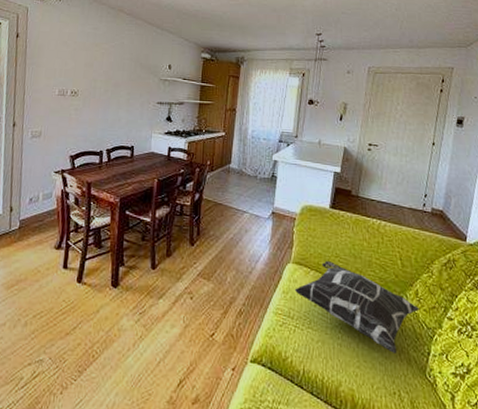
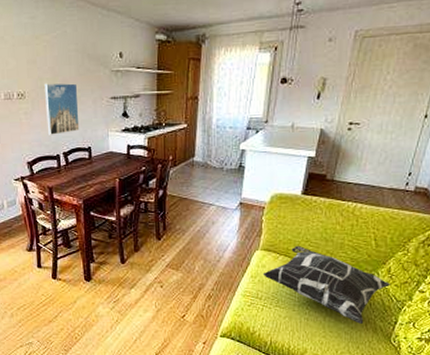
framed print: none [94,84,128,132] -> present [45,83,80,135]

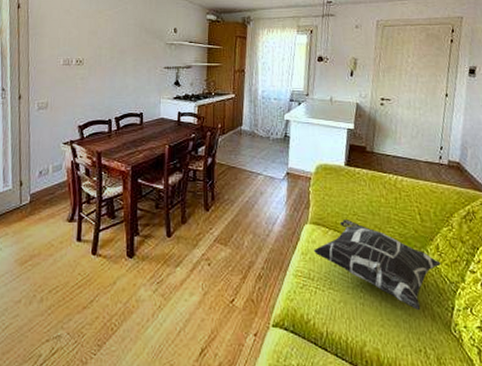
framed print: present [45,83,80,135] -> none [102,52,134,100]

